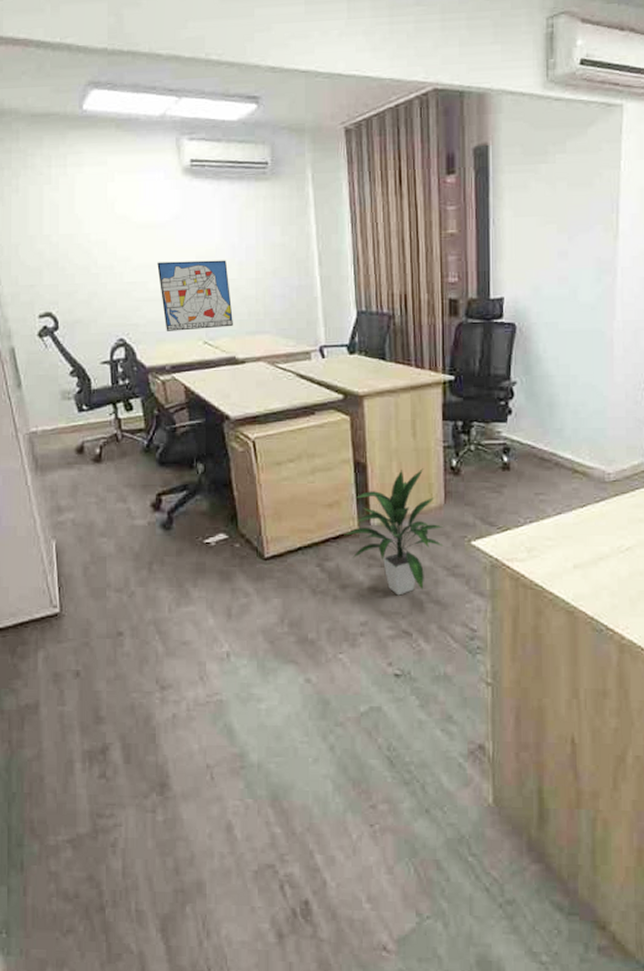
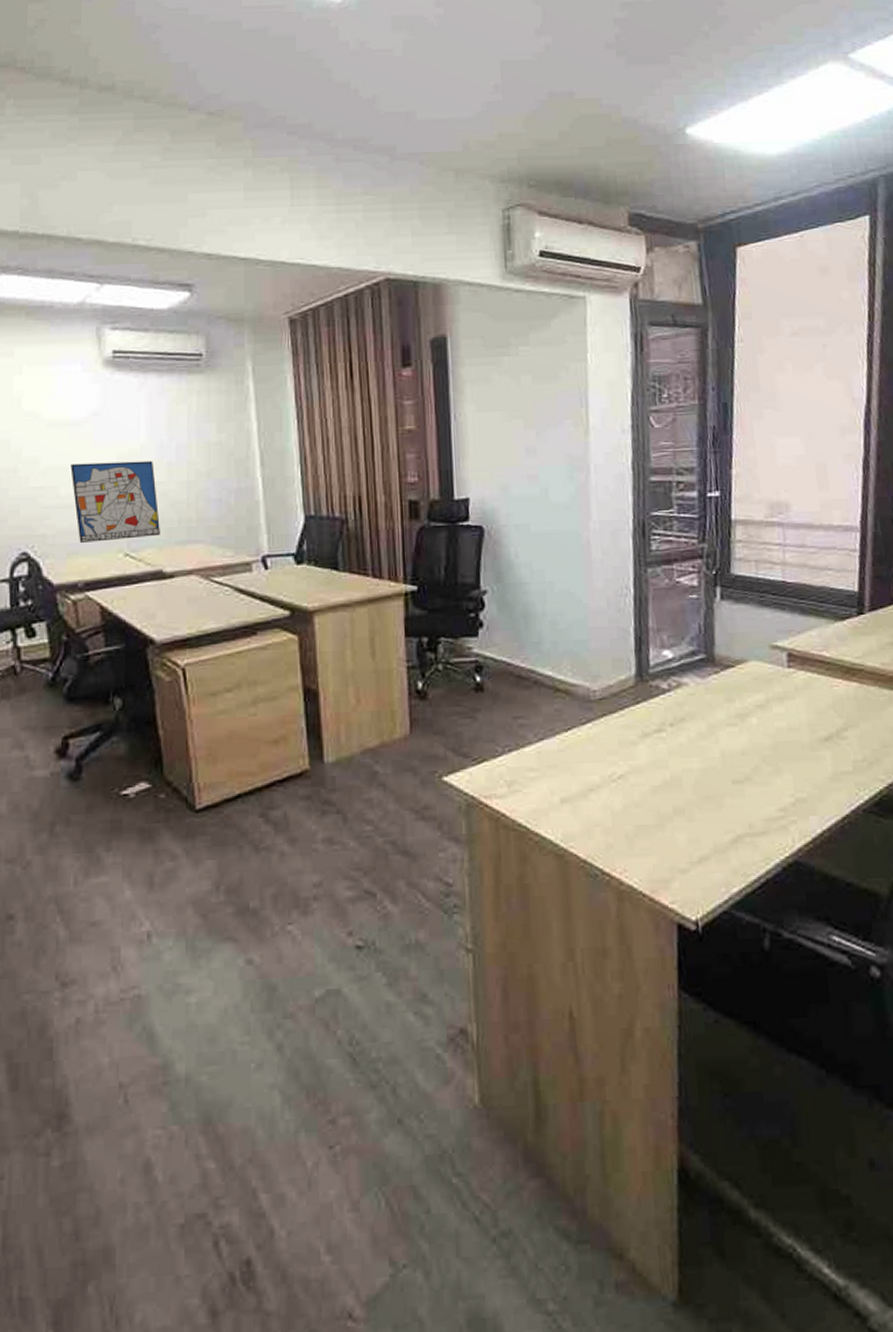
indoor plant: present [344,468,444,596] -> none [292,693,411,848]

